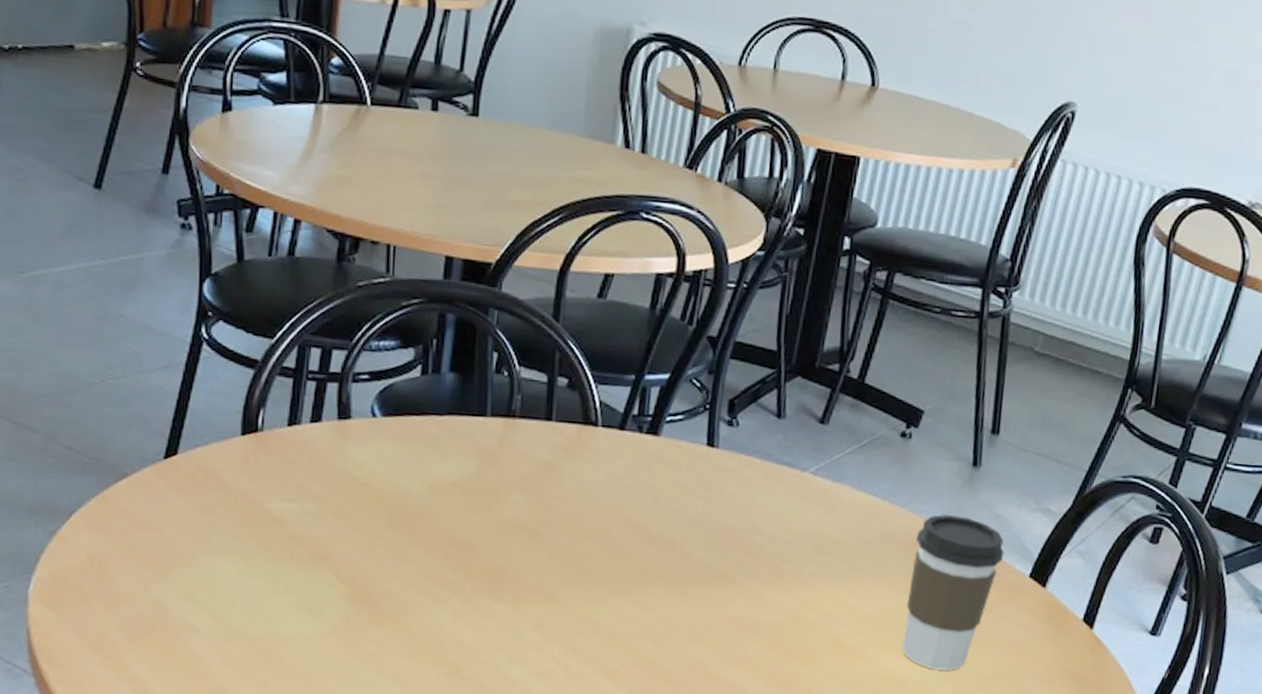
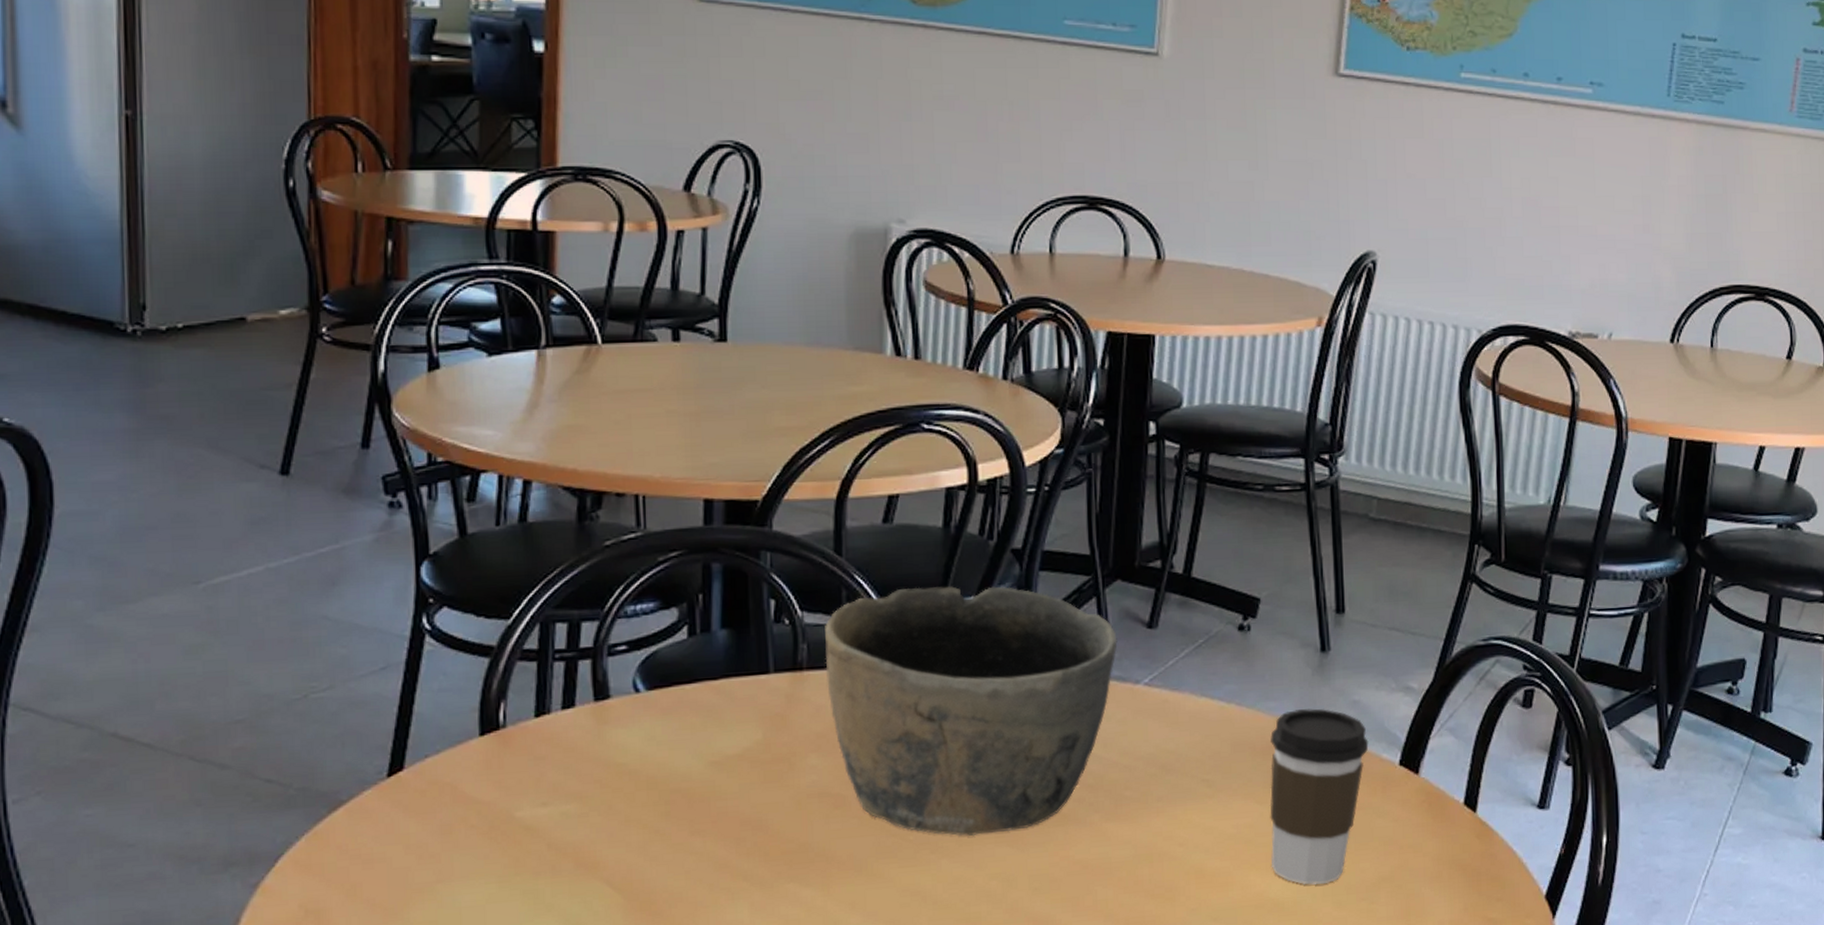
bowl: none [534,358,792,584] -> present [825,586,1118,837]

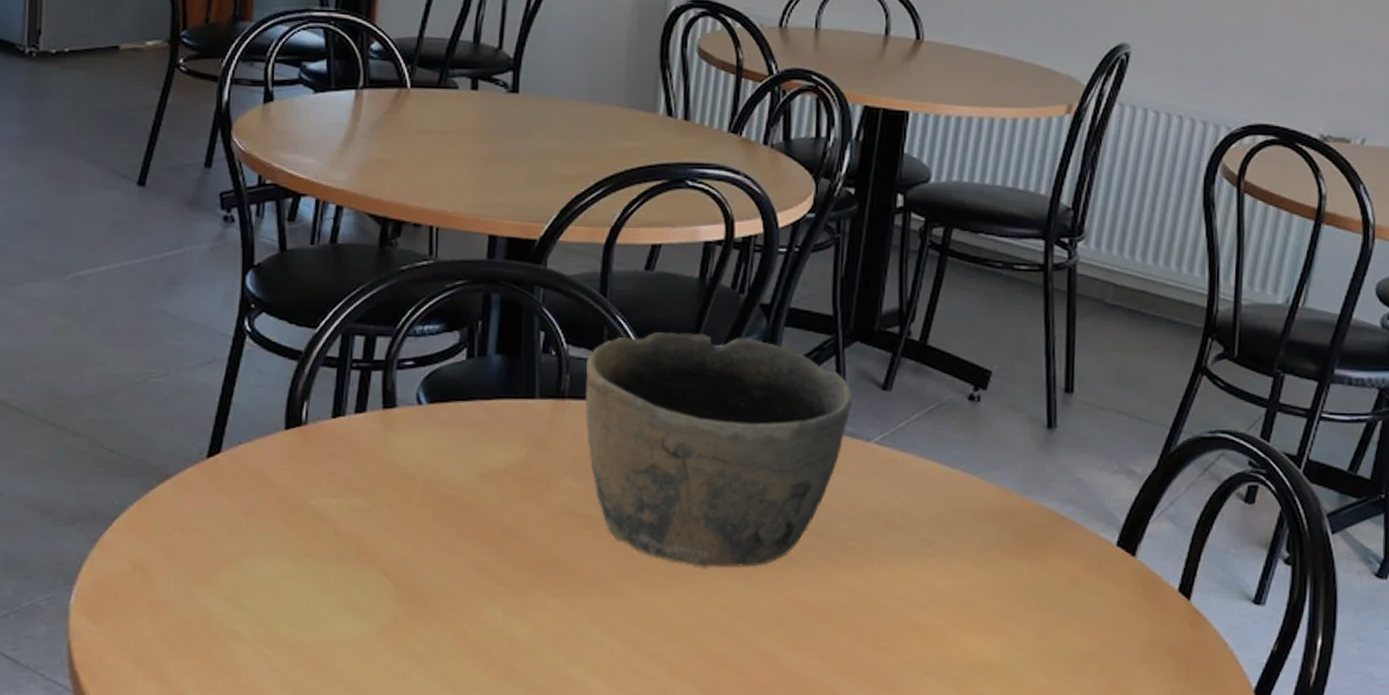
coffee cup: present [1269,708,1369,885] -> none [984,482,1088,652]

